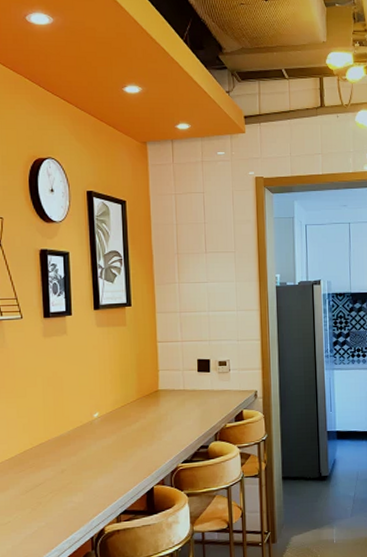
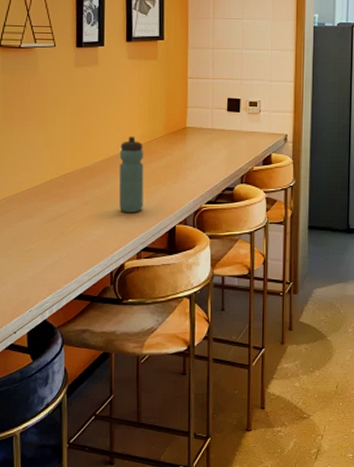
water bottle: none [93,402,120,478] -> present [119,136,144,212]

